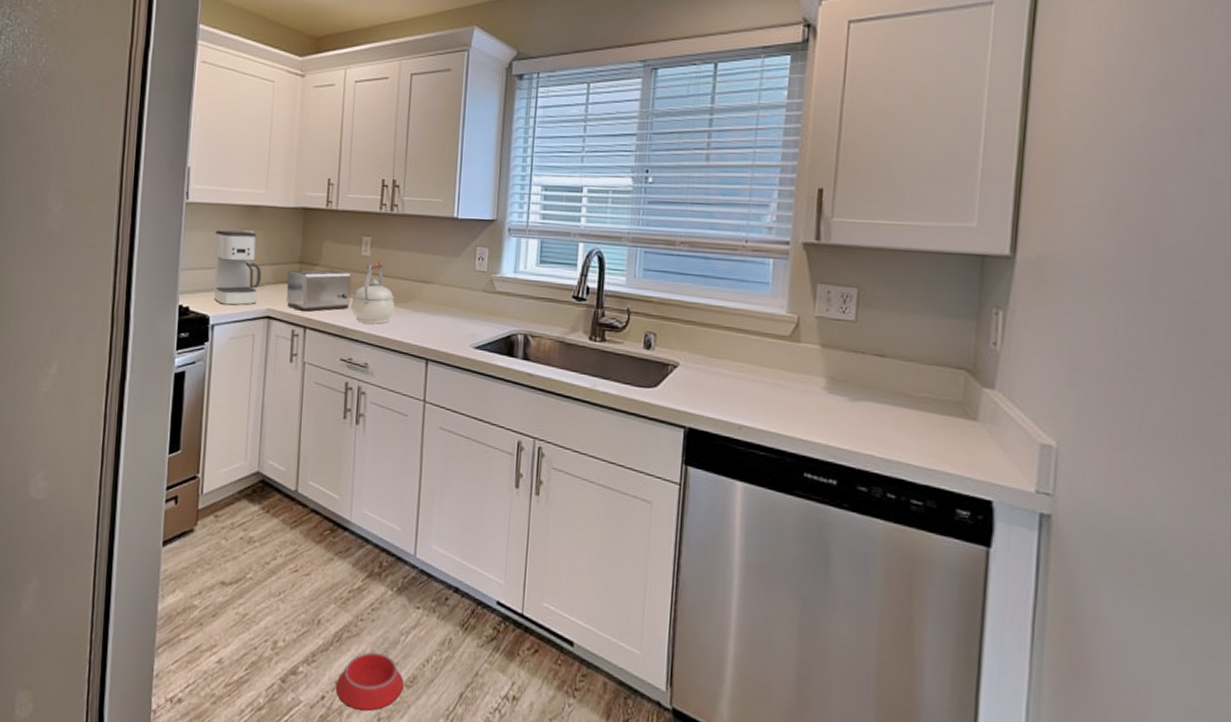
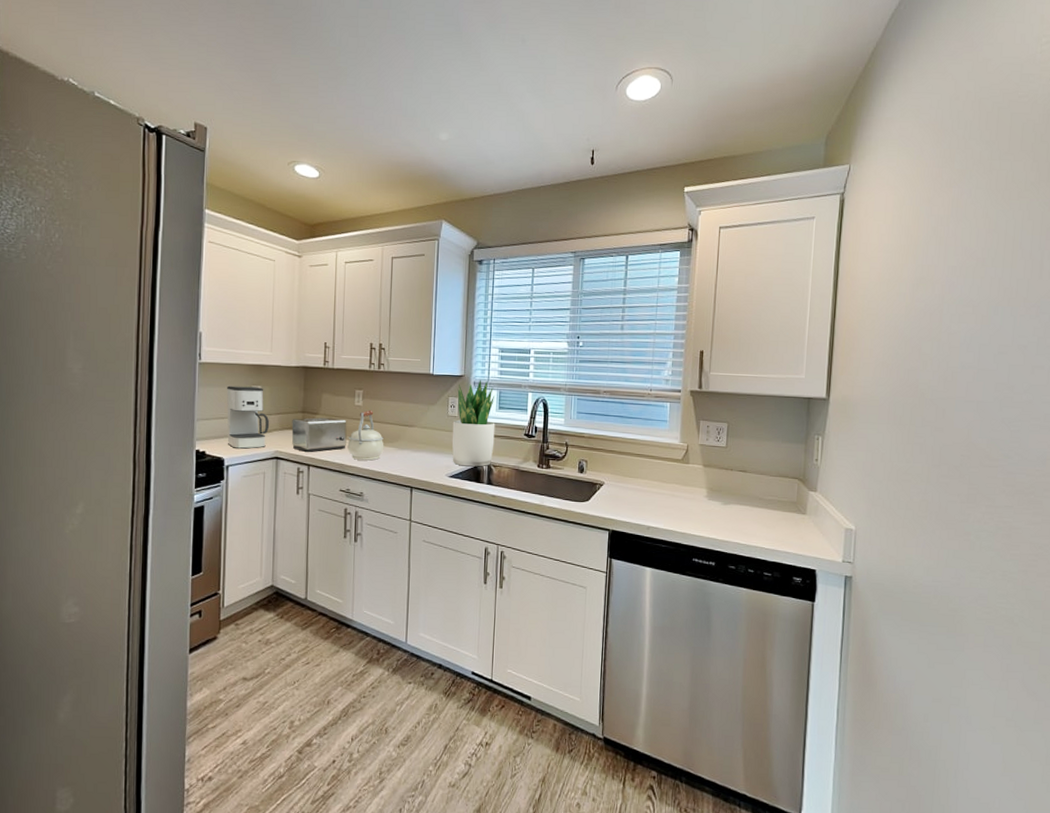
pet bowl: present [335,652,404,711] -> none [344,721,400,768]
planter: none [478,226,536,337] -> present [451,380,496,467]

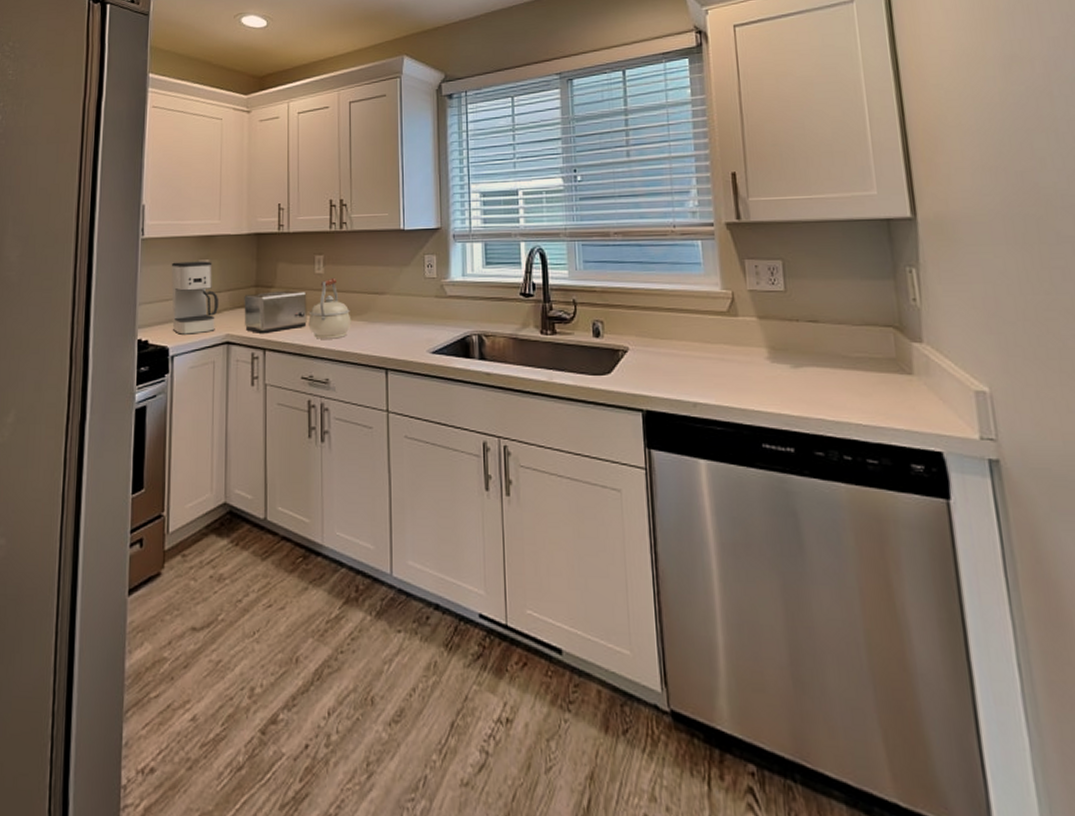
planter: present [451,380,496,467] -> none [431,231,484,339]

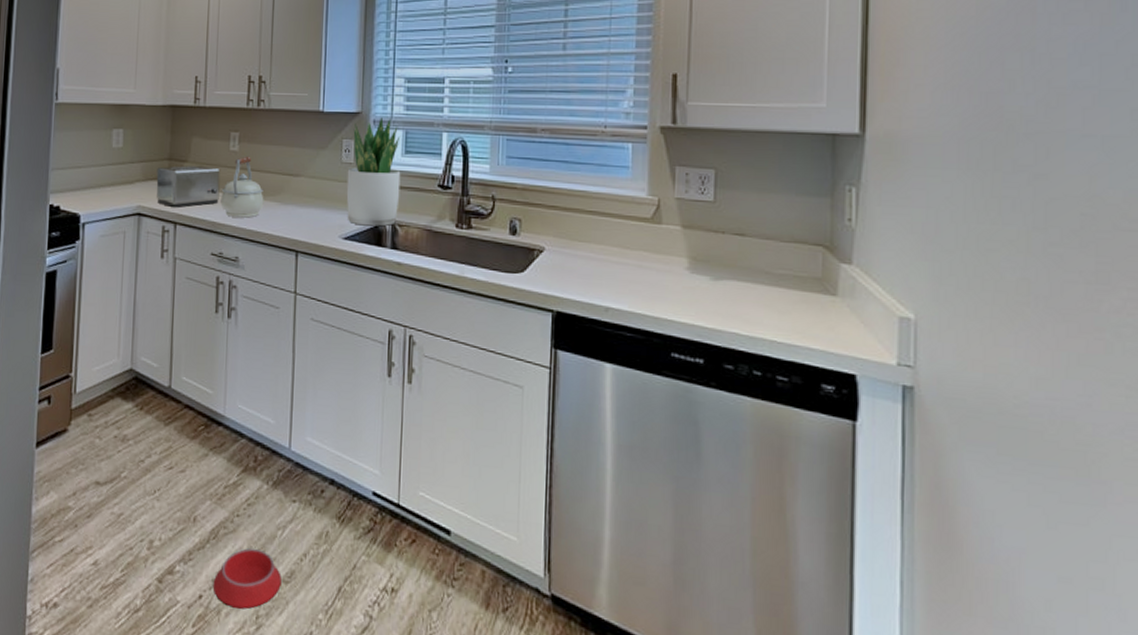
coffee maker: present [171,261,219,336] -> none [84,129,132,204]
pet bowl: none [319,687,391,756] -> present [213,548,281,609]
planter: none [431,231,484,339] -> present [346,117,401,227]

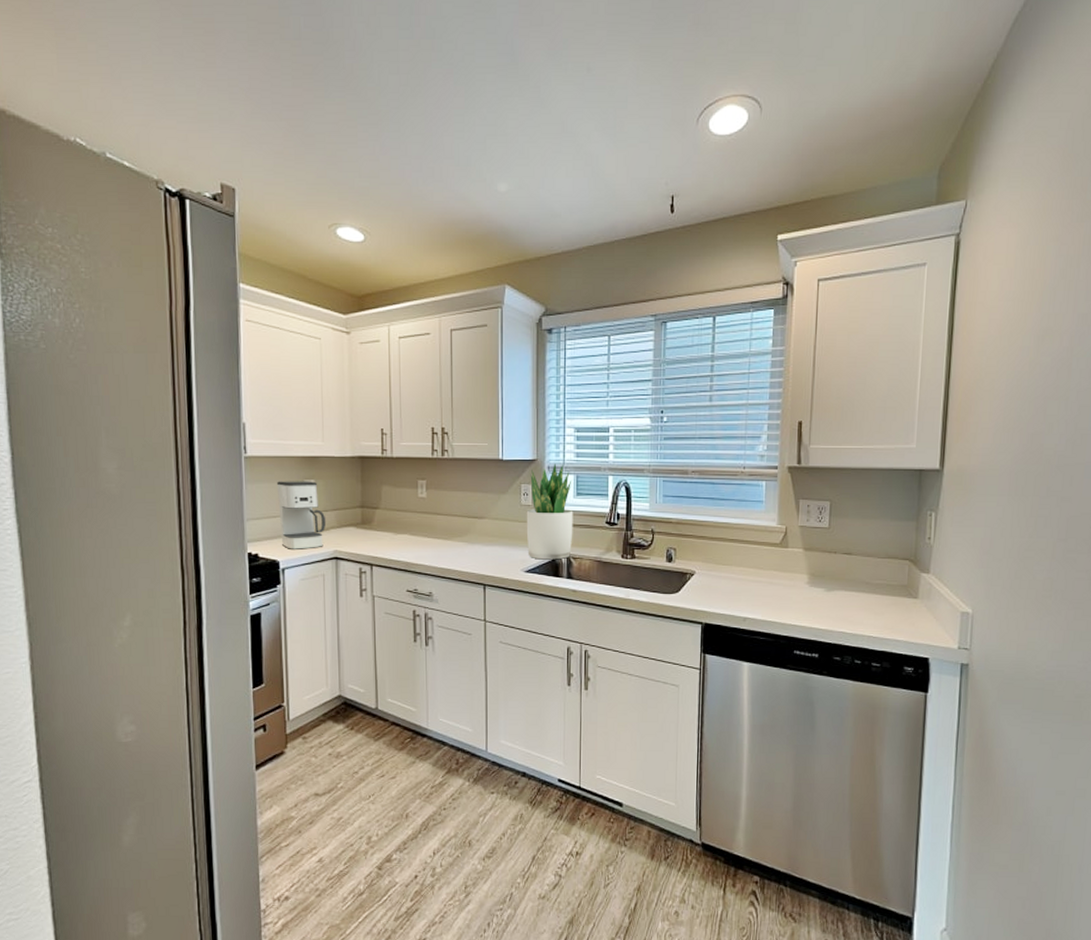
coffee maker: none [84,129,132,204] -> present [276,481,327,551]
toaster: present [156,165,220,209] -> none [350,511,411,552]
pet bowl: present [213,548,281,609] -> none [426,834,485,882]
kettle: present [220,156,264,218] -> none [412,501,453,557]

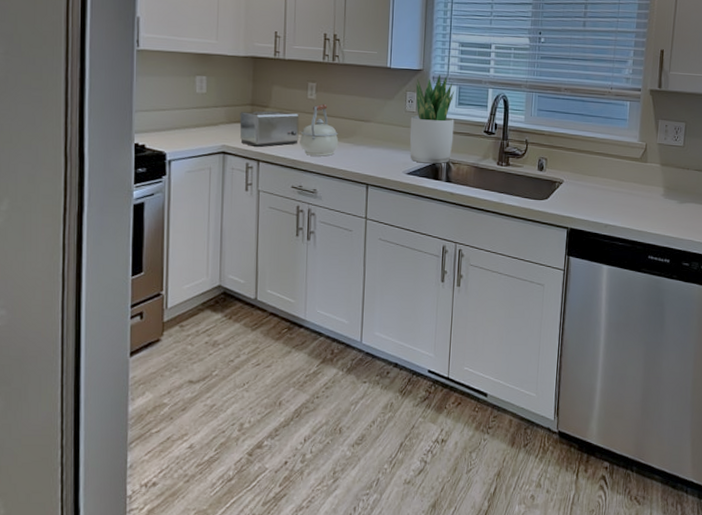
coffee maker: present [276,481,327,551] -> none [168,75,216,144]
toaster: none [350,511,411,552] -> present [239,110,299,148]
kettle: none [412,501,453,557] -> present [300,103,339,157]

